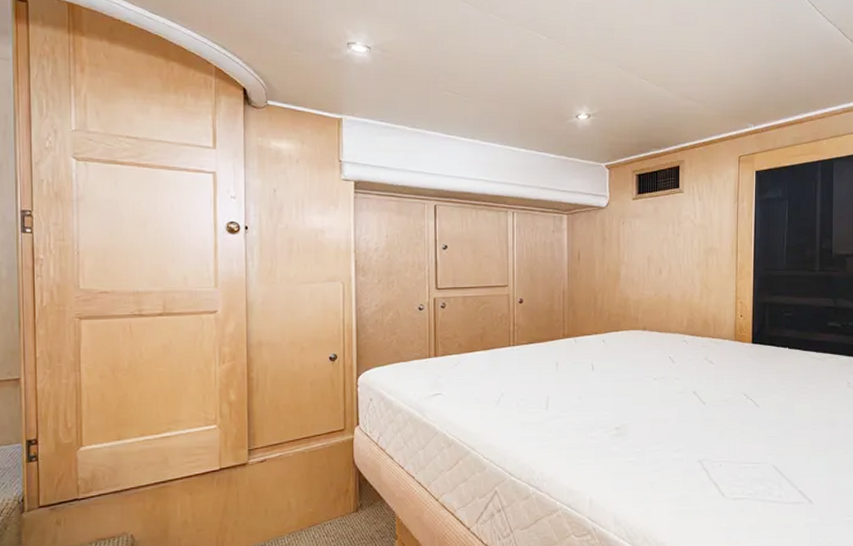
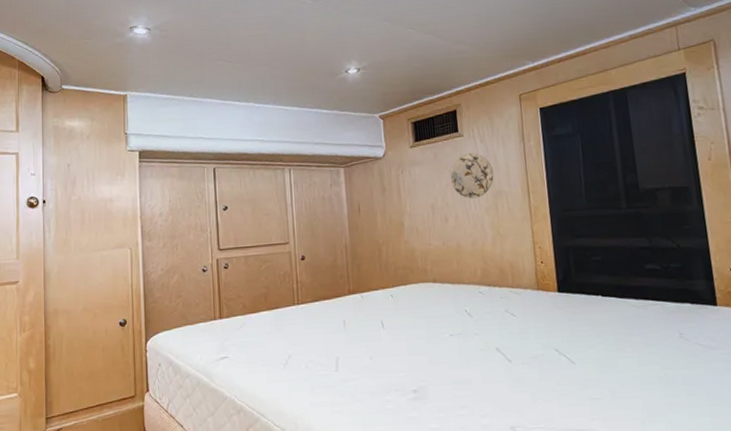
decorative plate: none [667,210,708,253] -> present [450,153,494,199]

